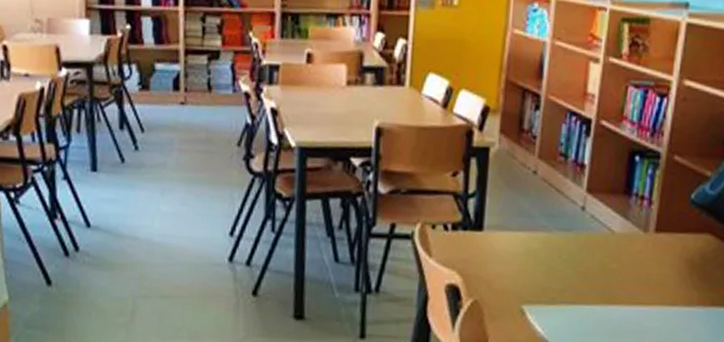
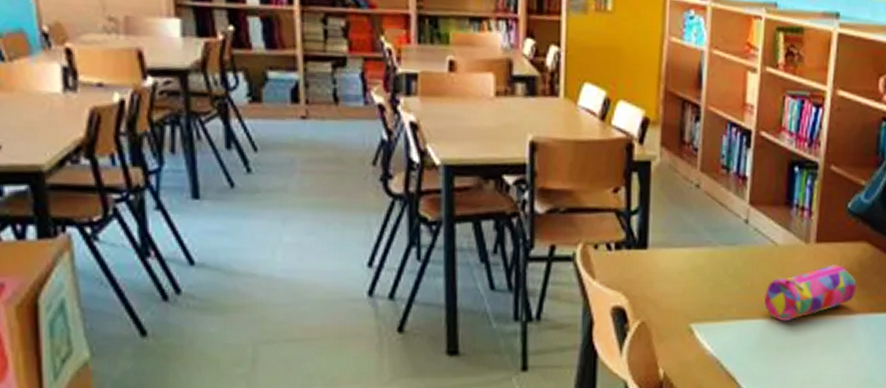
pencil case: none [597,254,698,310] -> present [763,263,857,322]

